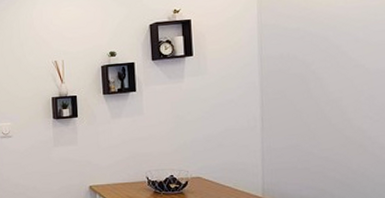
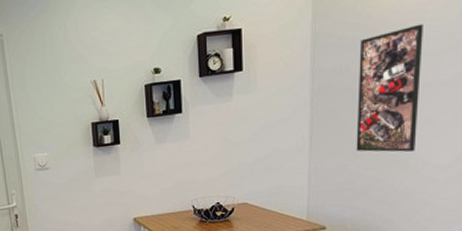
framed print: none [306,18,371,136] -> present [356,24,423,153]

